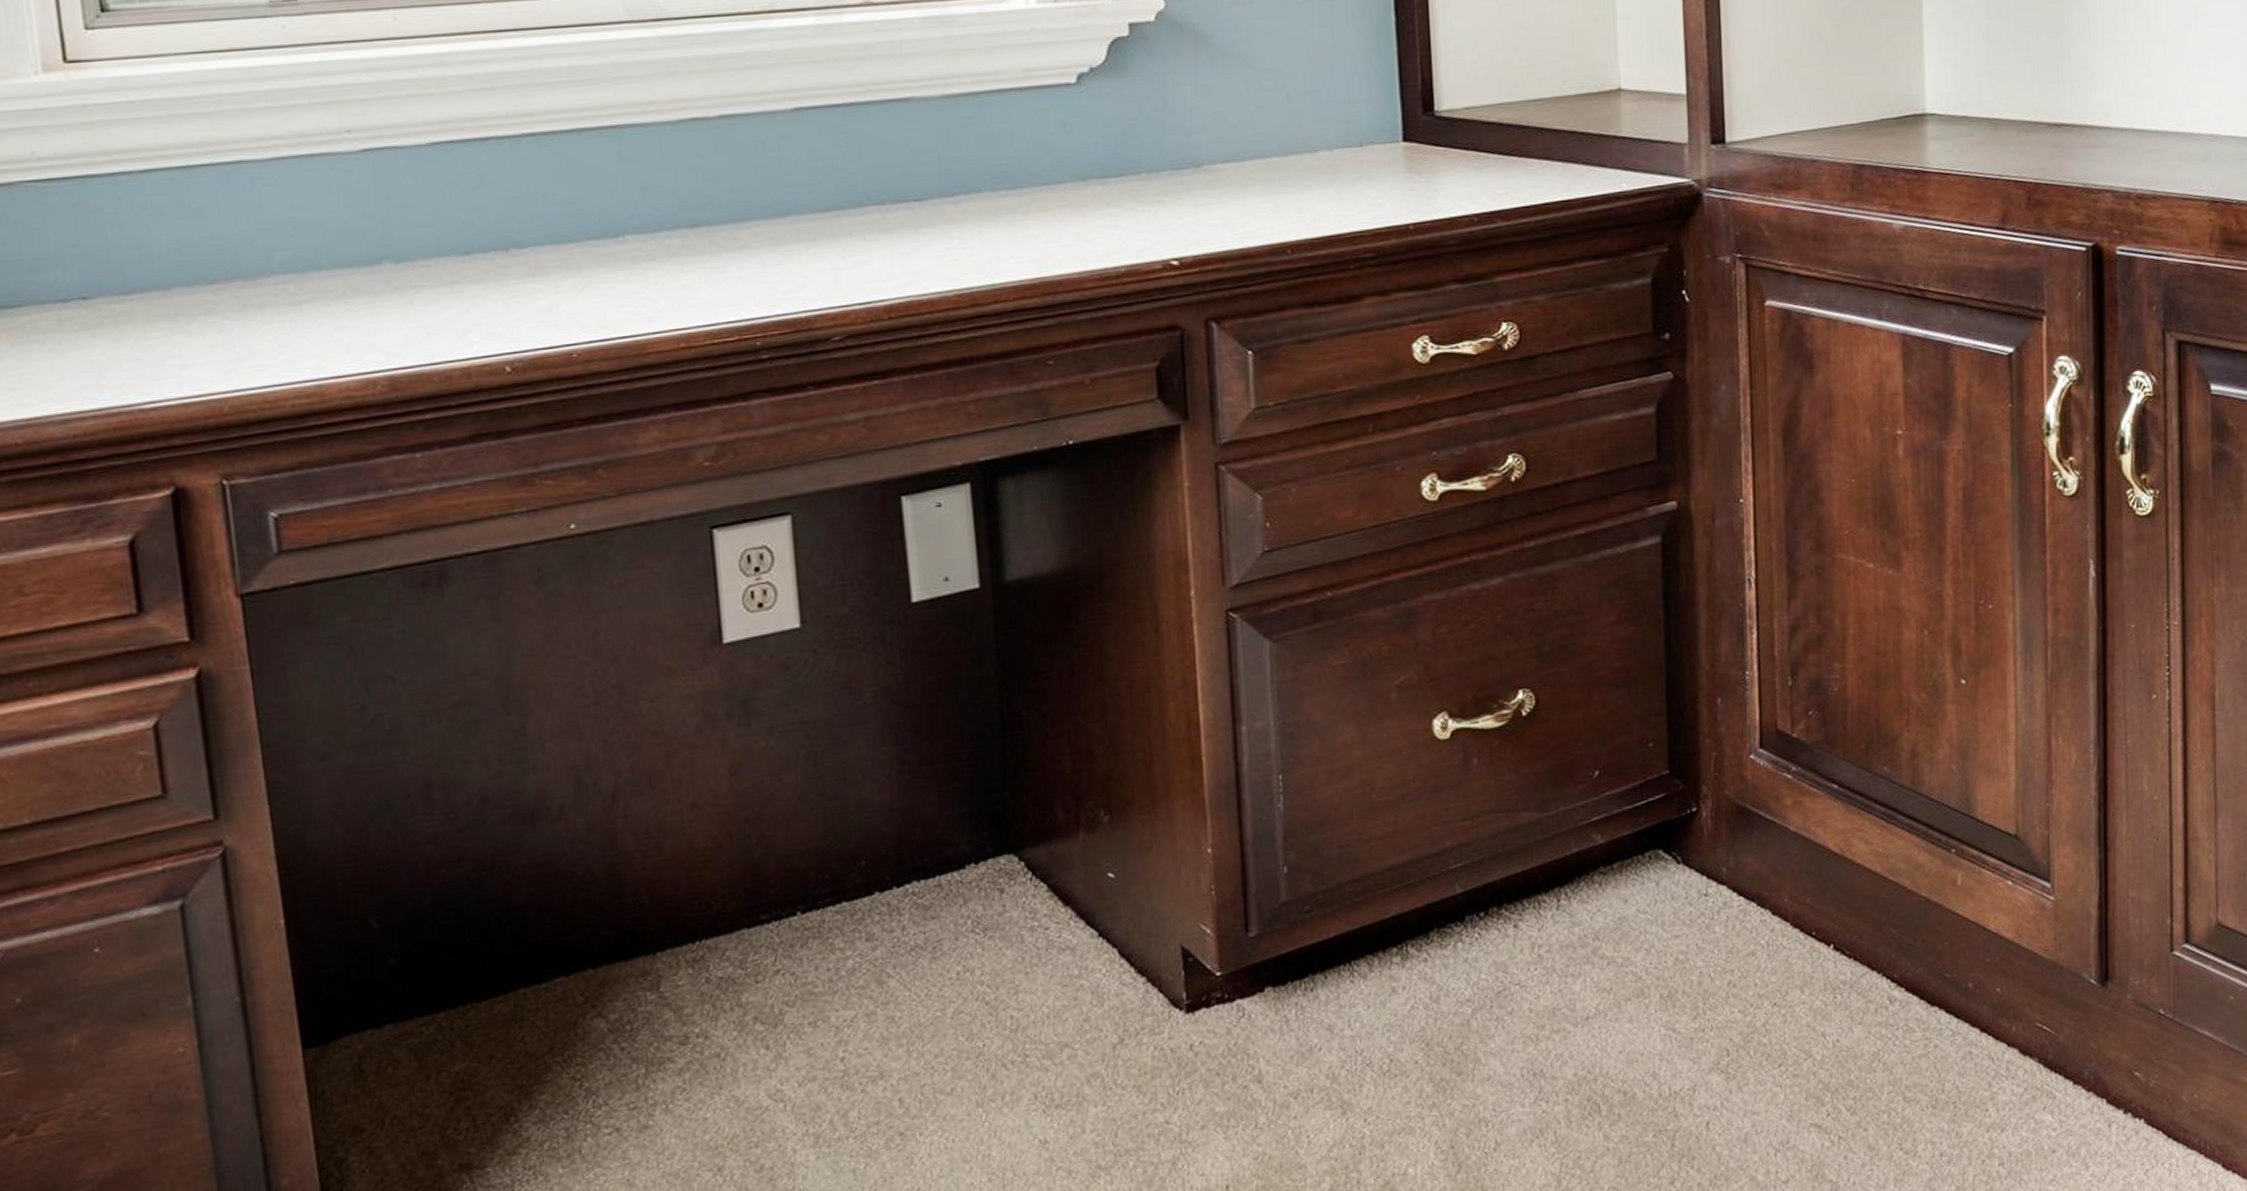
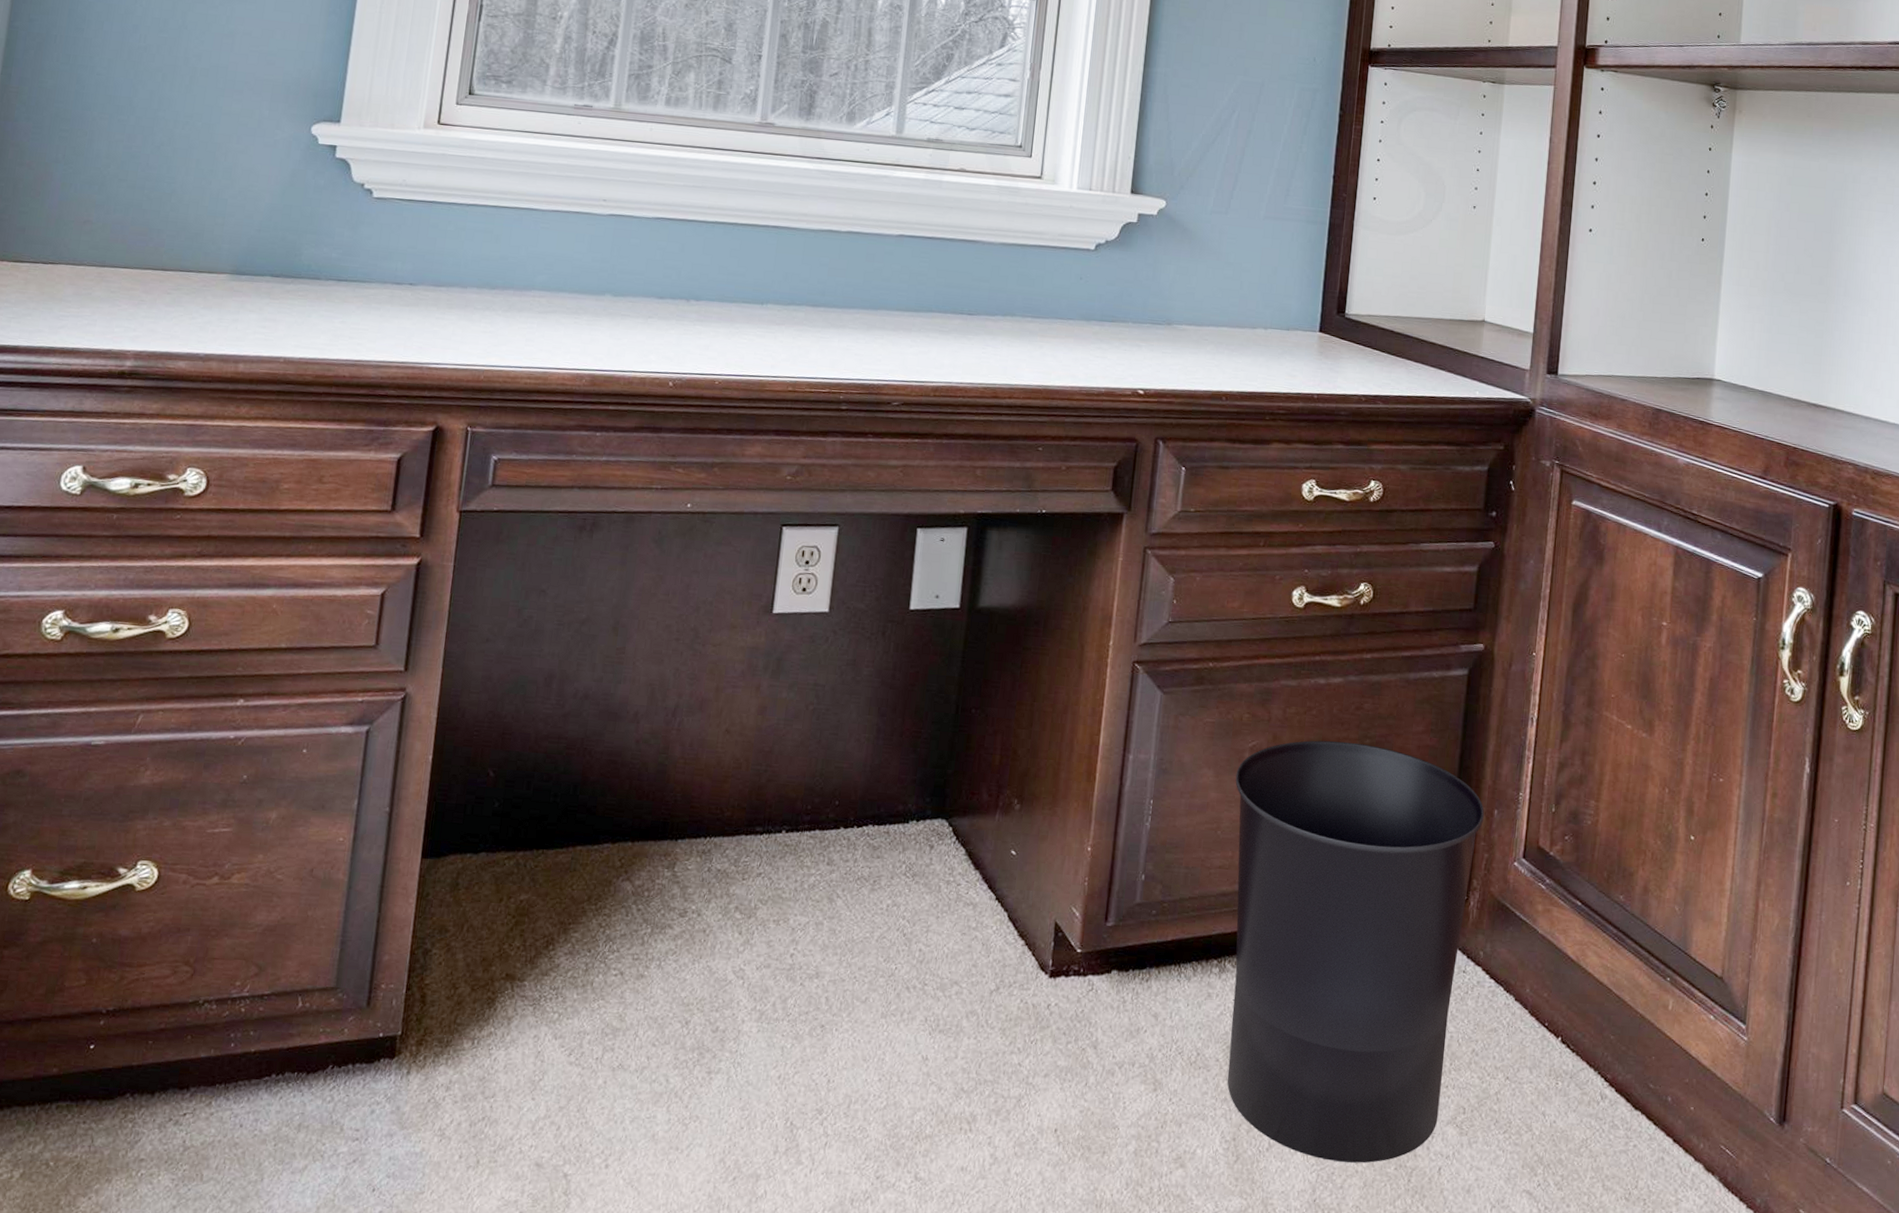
waste bin: none [1384,651,1706,1145] -> present [1227,740,1485,1163]

